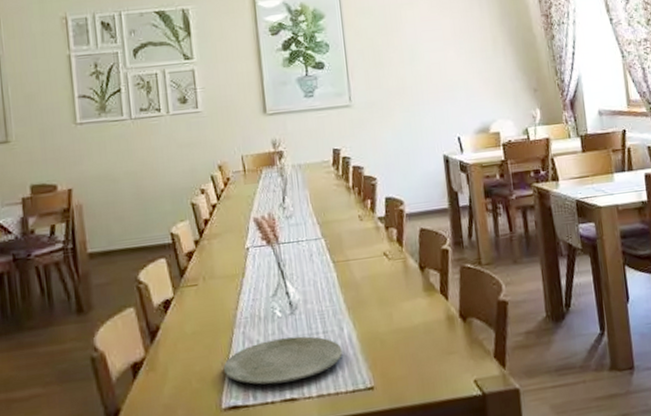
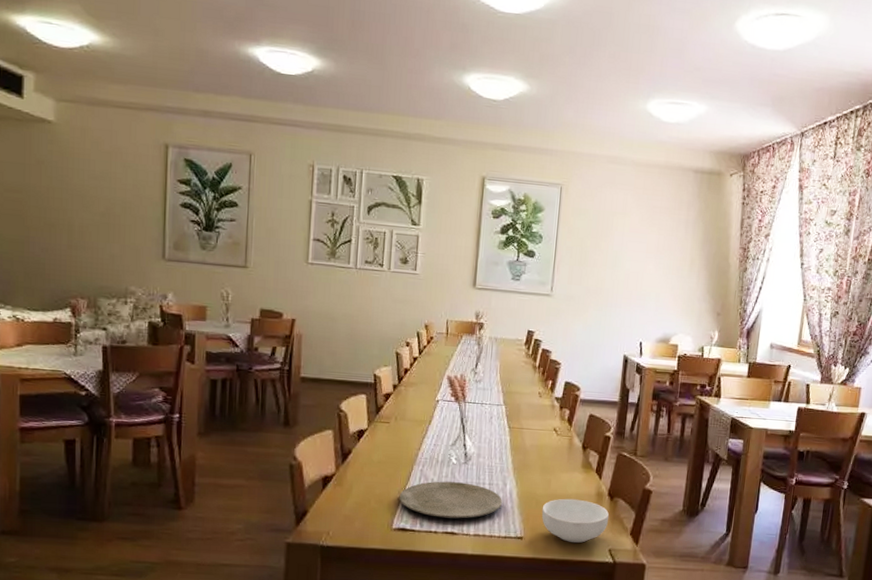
cereal bowl: none [388,328,467,382] -> present [541,498,609,543]

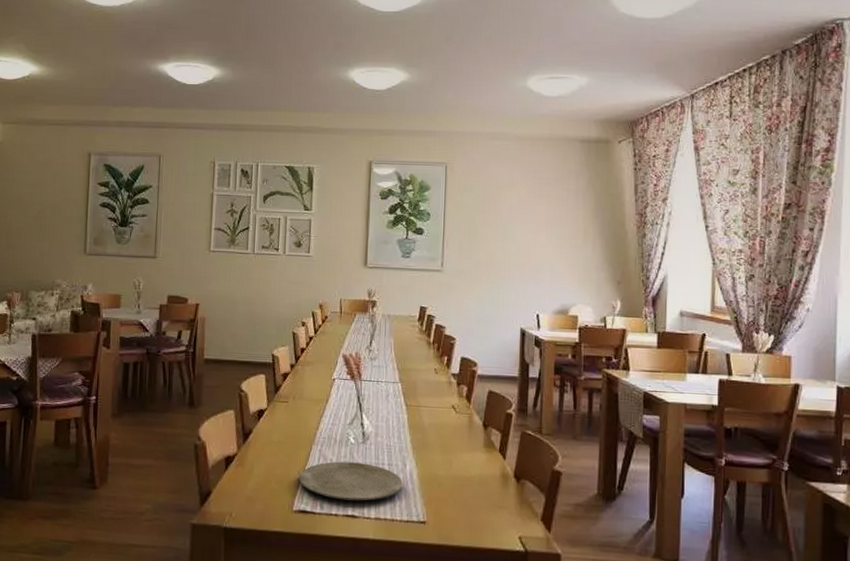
cereal bowl: present [541,498,609,543] -> none [444,480,517,529]

